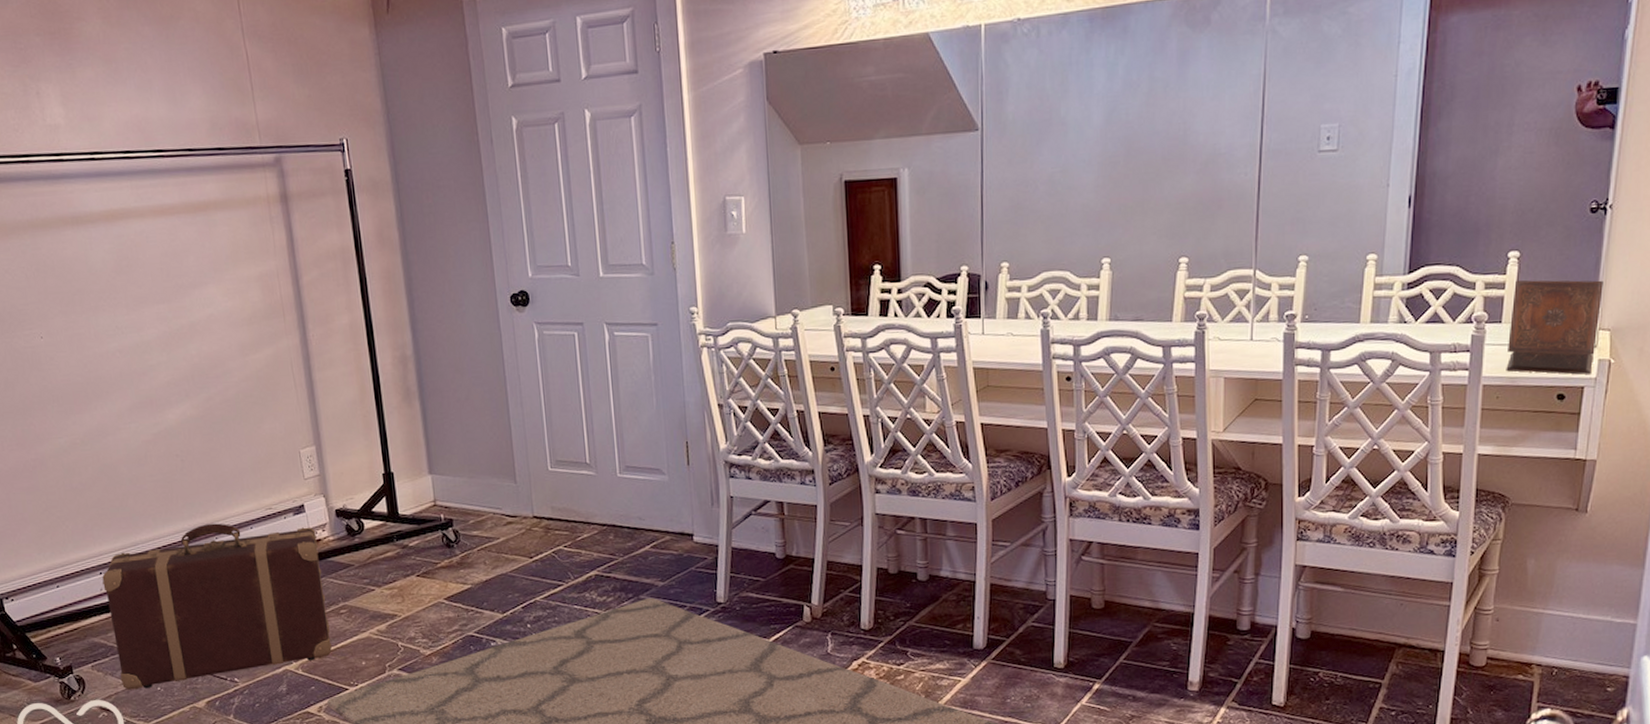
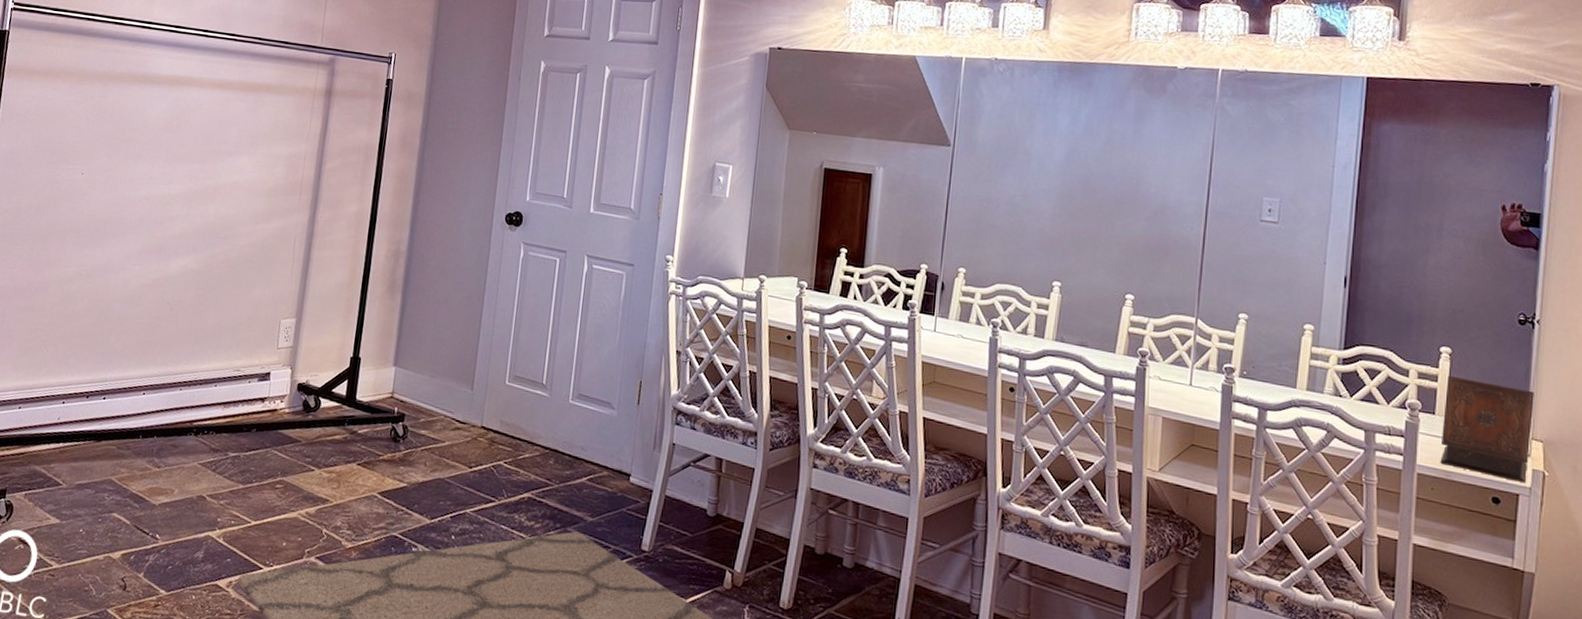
suitcase: present [102,523,333,690] -> none [47,373,274,531]

